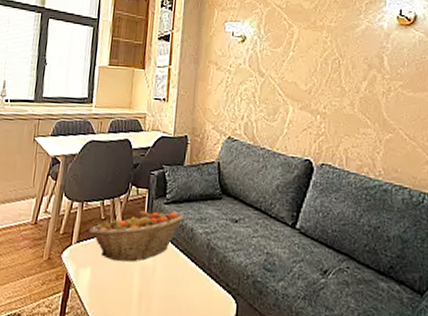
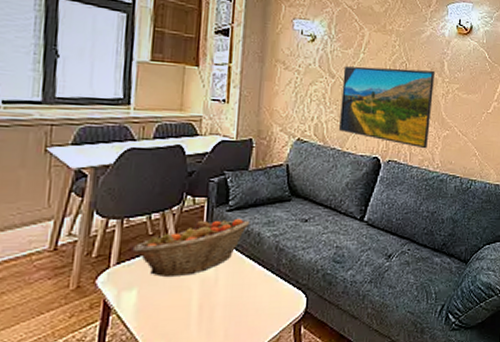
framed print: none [269,64,372,154] -> present [339,66,434,149]

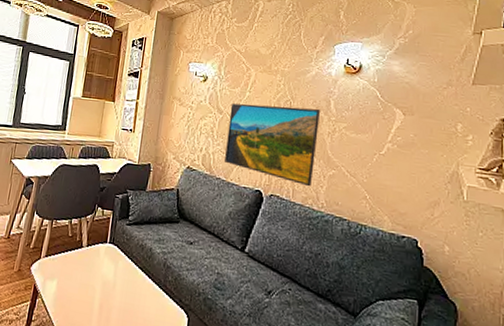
fruit basket: present [132,218,249,278] -> none [57,229,144,277]

